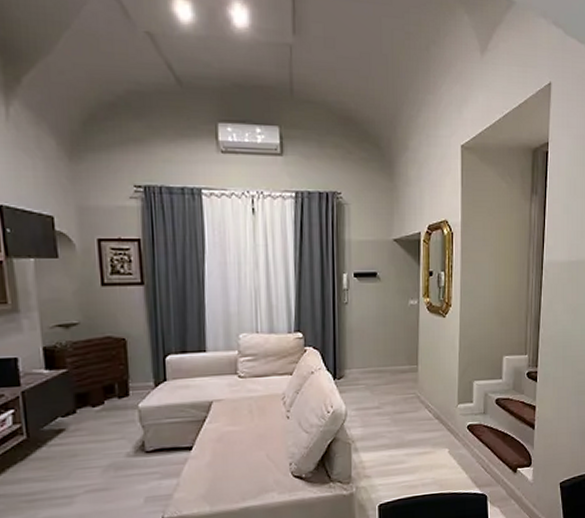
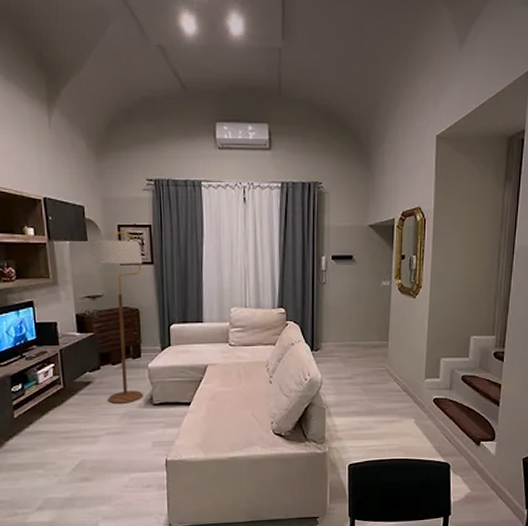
floor lamp: none [65,247,133,454] -> present [92,232,143,404]

